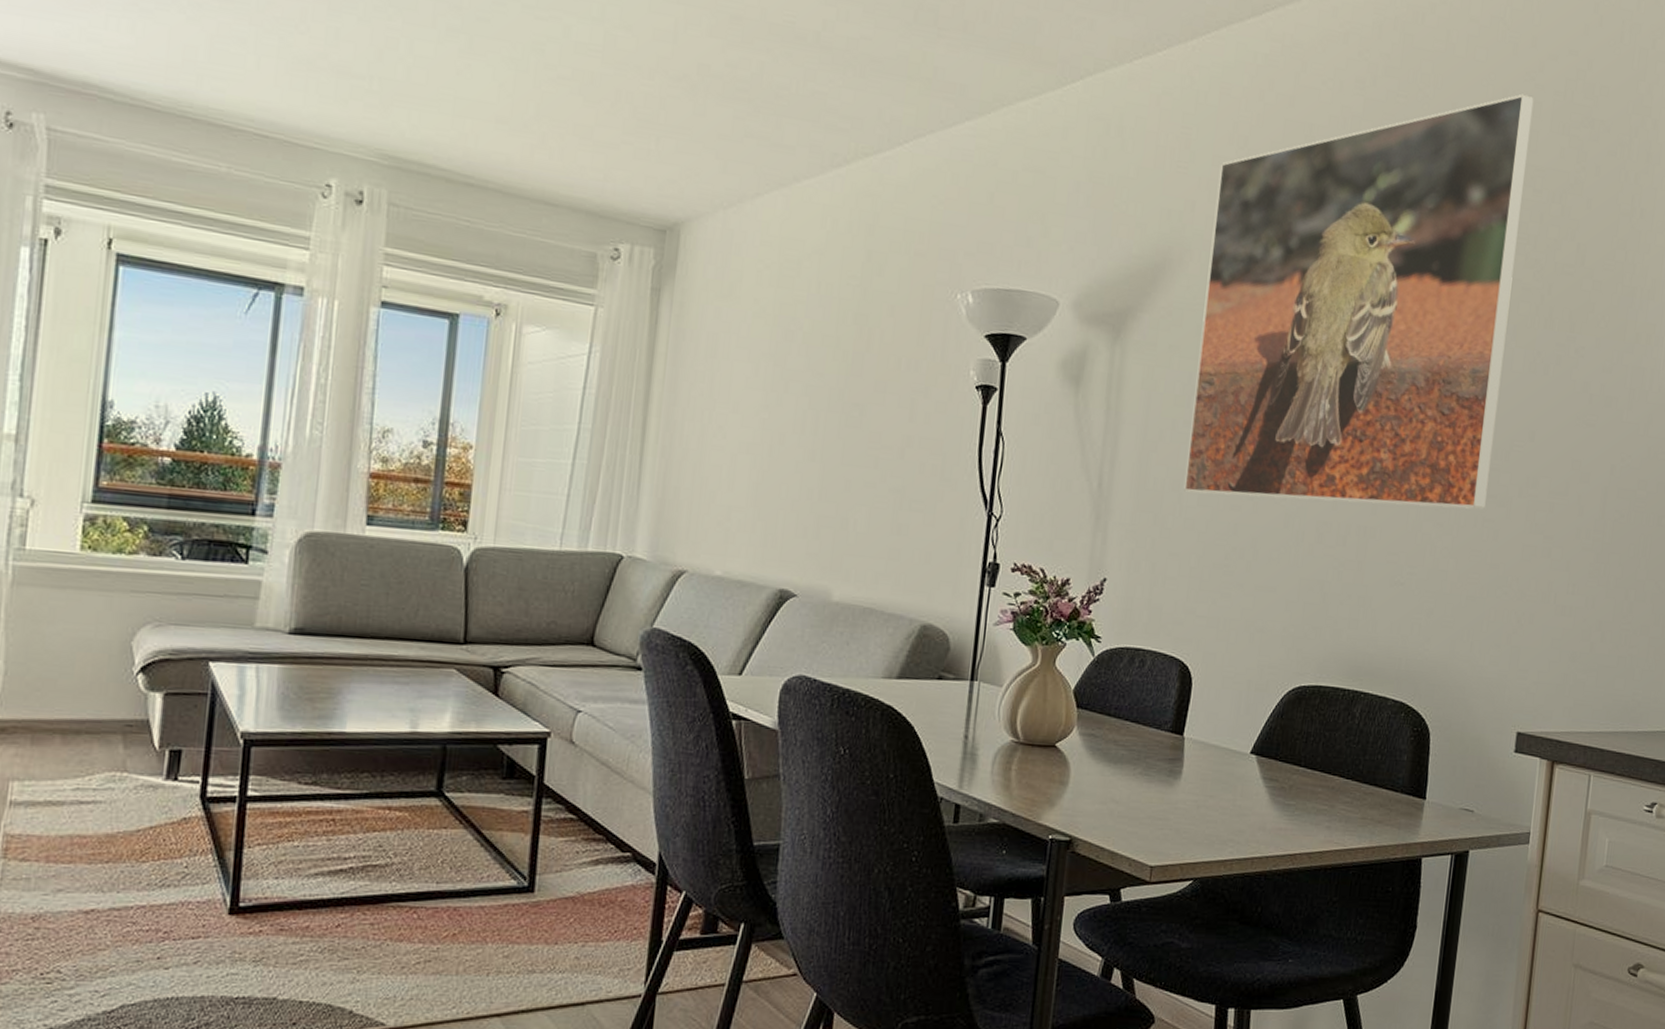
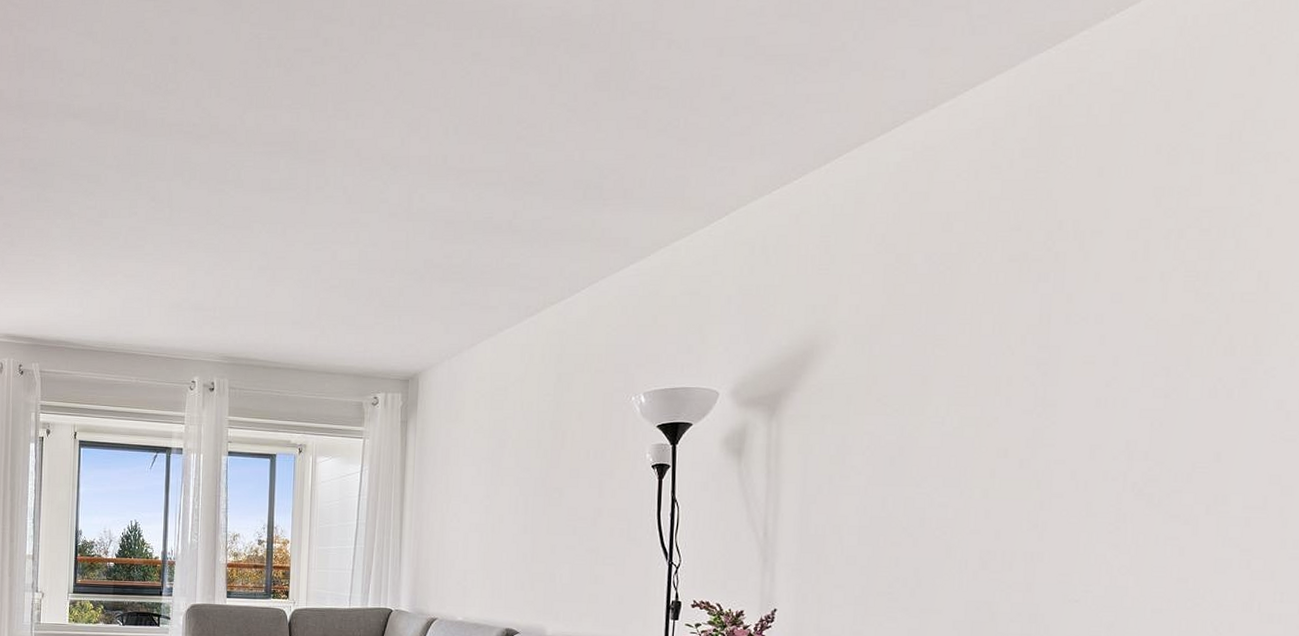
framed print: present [1184,94,1534,510] -> none [844,145,1194,535]

